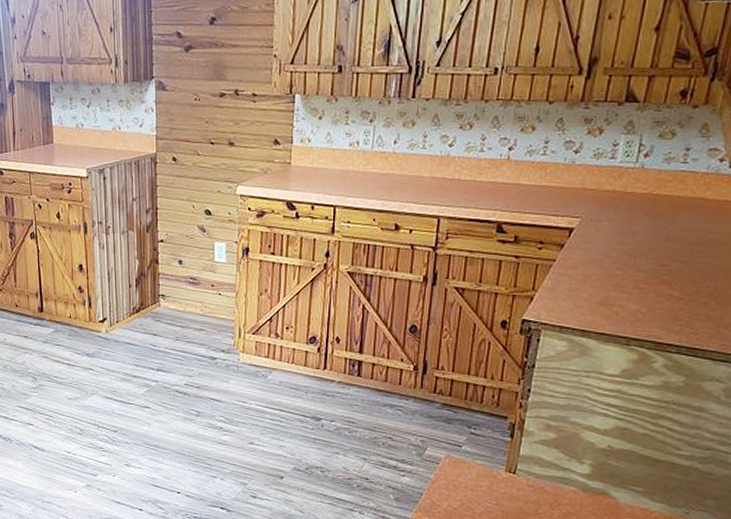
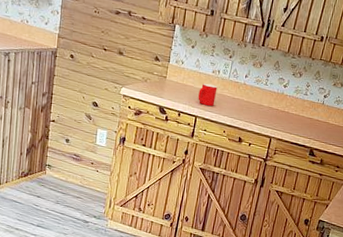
cup: none [334,161,359,190] -> present [198,83,218,106]

